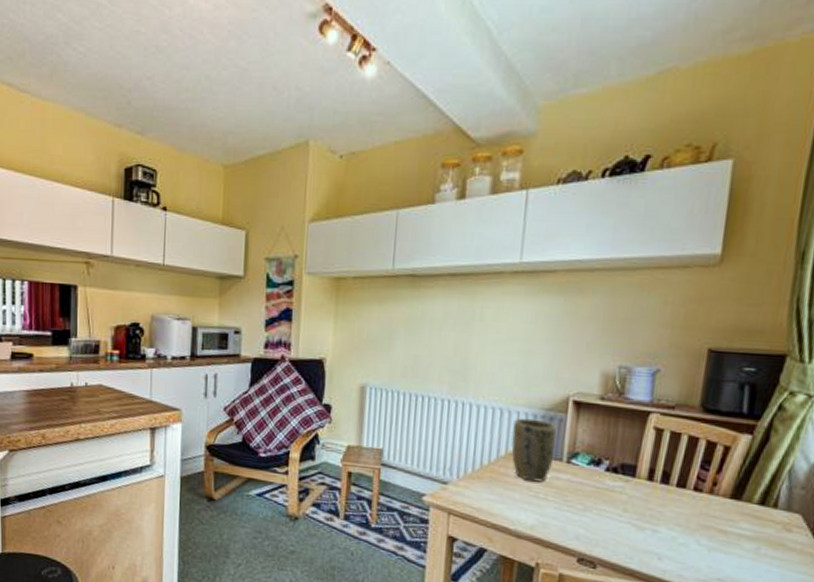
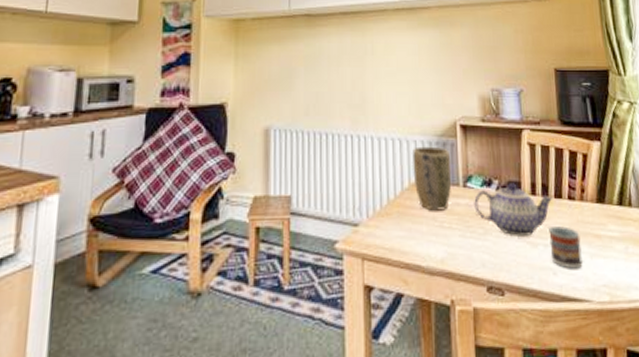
teapot: none [576,465,675,519] -> present [474,183,553,237]
cup: none [658,514,700,559] -> present [549,226,582,269]

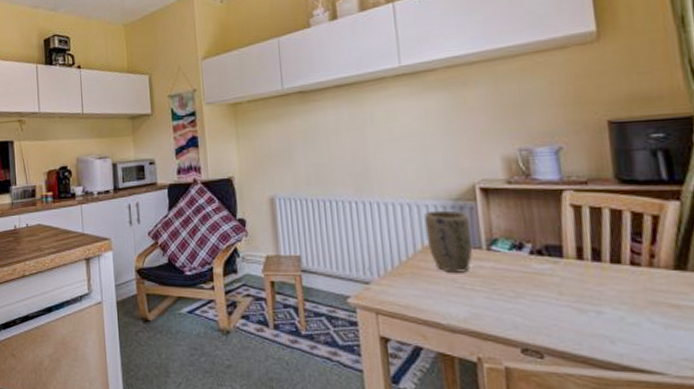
teapot: present [474,183,553,237] -> none [501,247,609,301]
cup: present [549,226,582,269] -> none [602,293,652,339]

